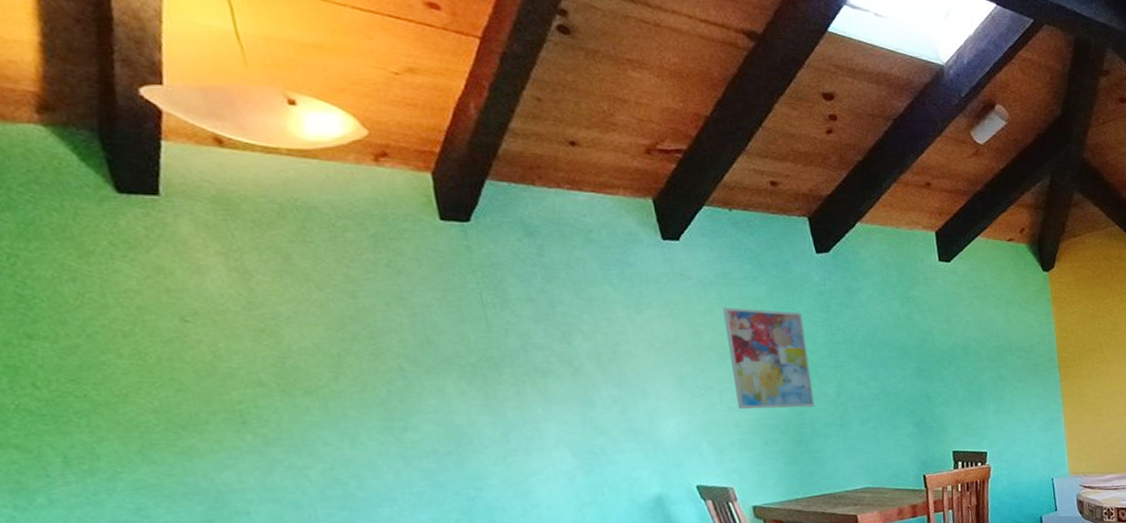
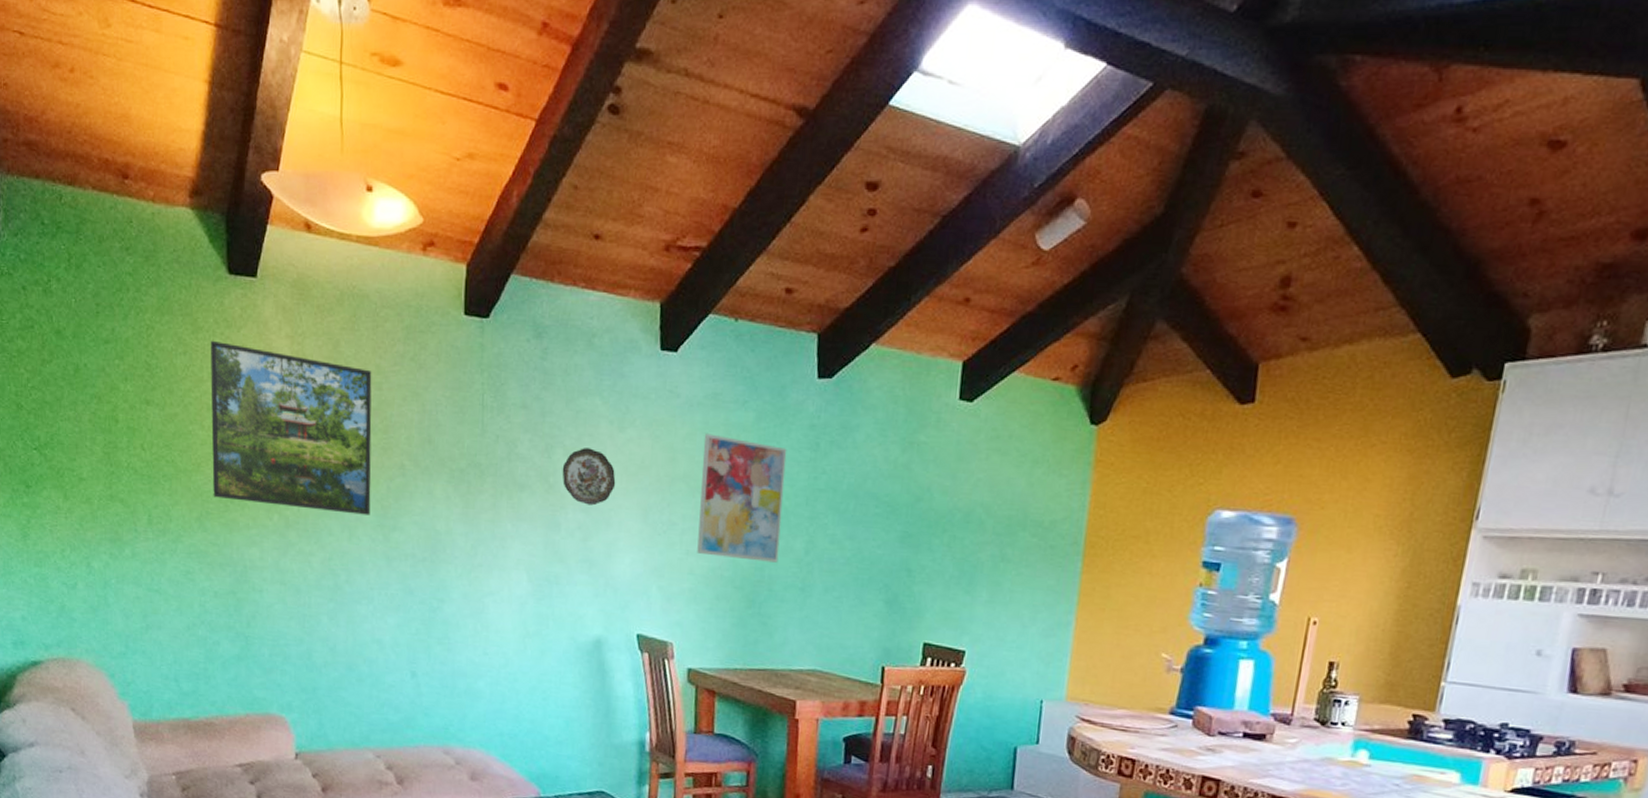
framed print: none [108,263,373,427] -> present [210,340,372,515]
decorative plate: none [584,331,645,381] -> present [562,448,616,506]

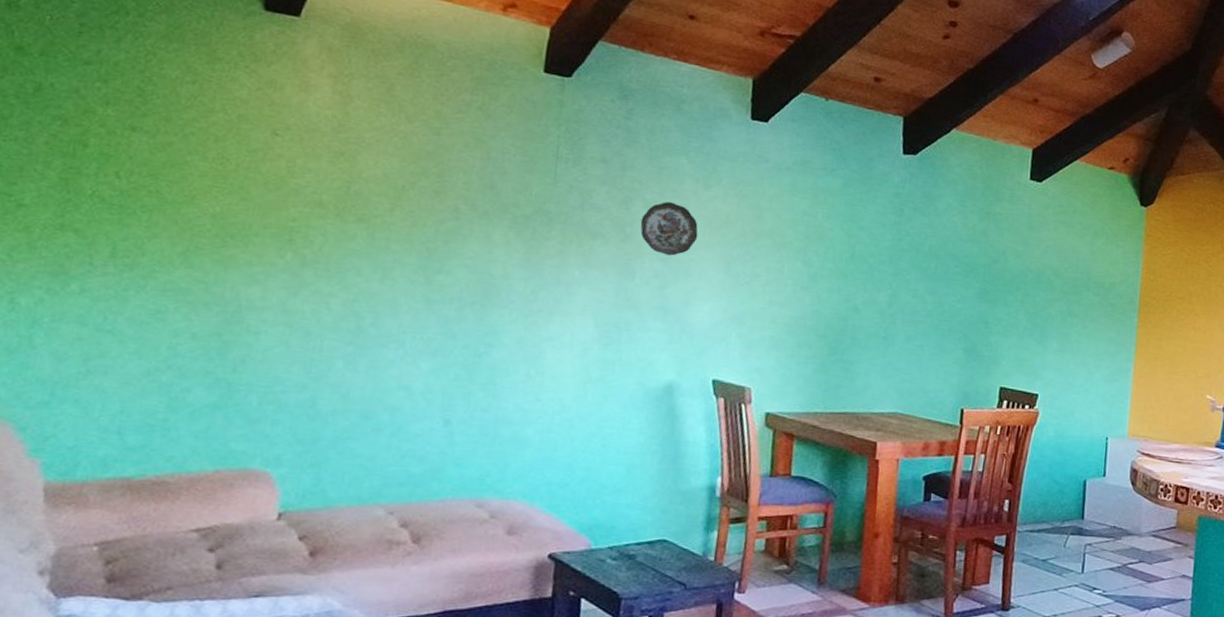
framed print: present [210,340,372,515] -> none [207,72,431,257]
wall art: present [697,434,787,563] -> none [780,195,873,314]

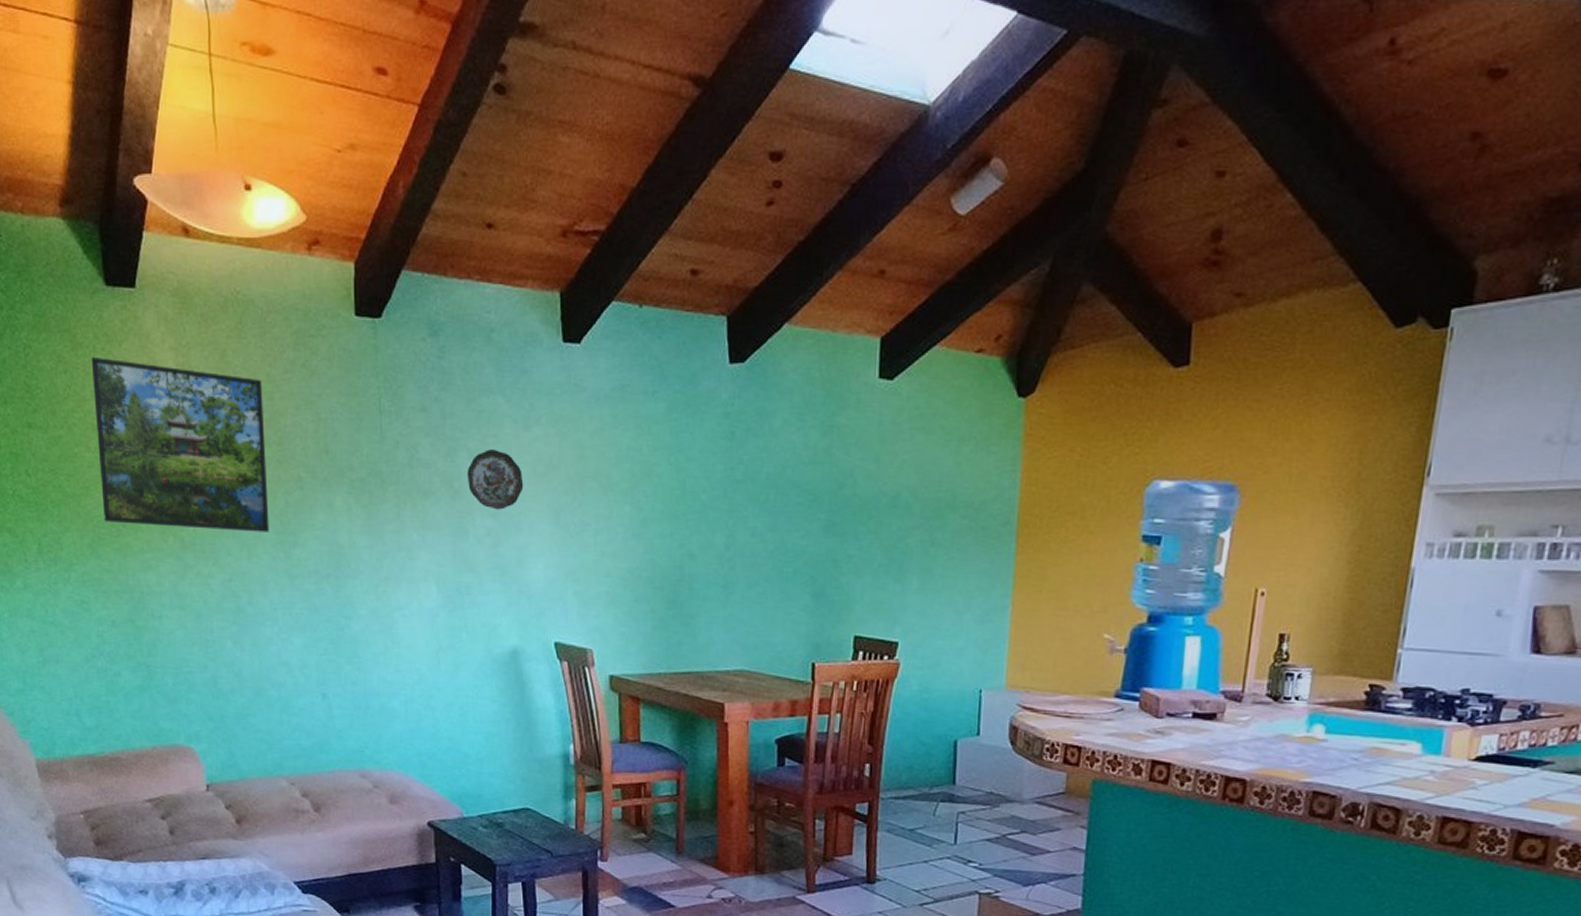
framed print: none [207,72,431,257] -> present [91,356,269,532]

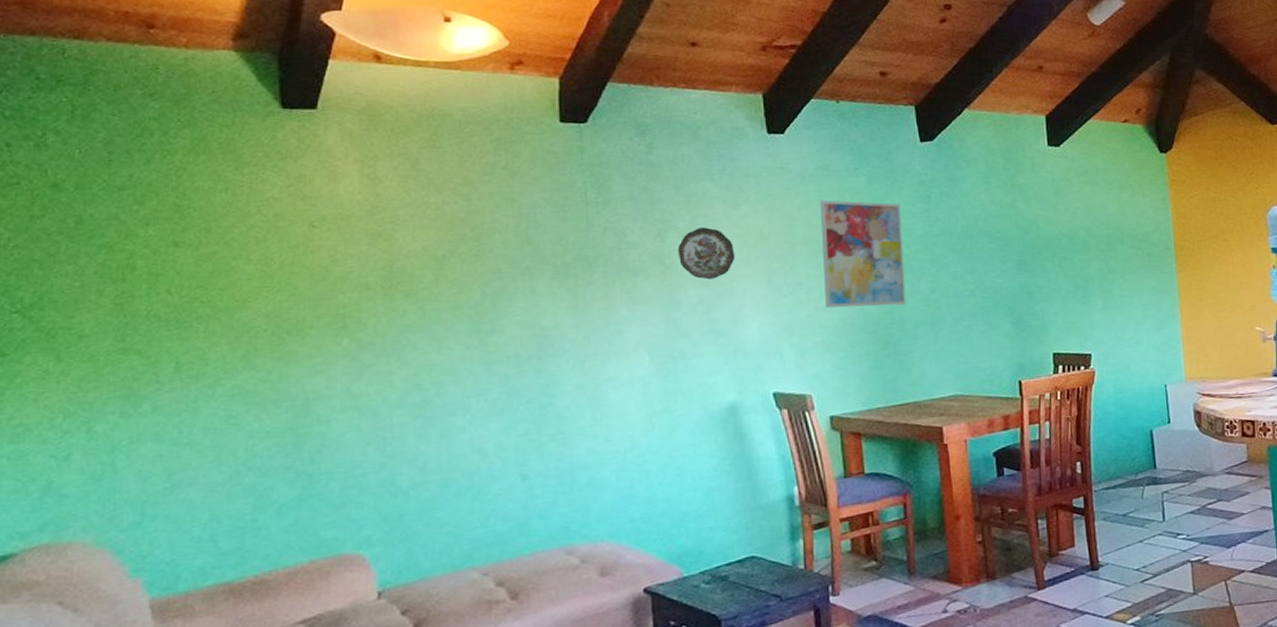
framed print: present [91,356,269,532] -> none [259,173,463,332]
wall art: none [613,428,701,560] -> present [819,200,906,308]

